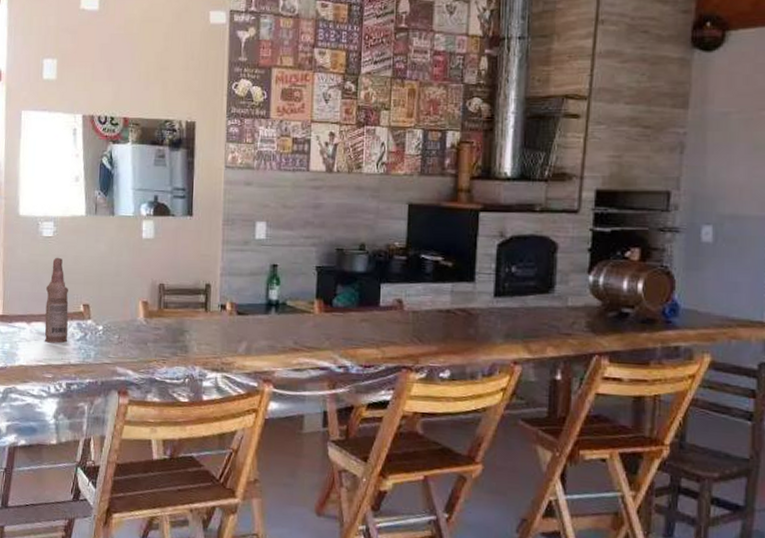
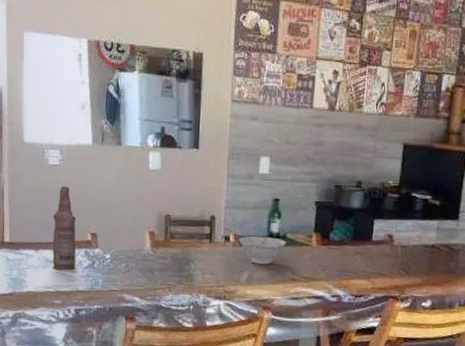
bowl: none [236,303,286,334] -> present [239,236,286,265]

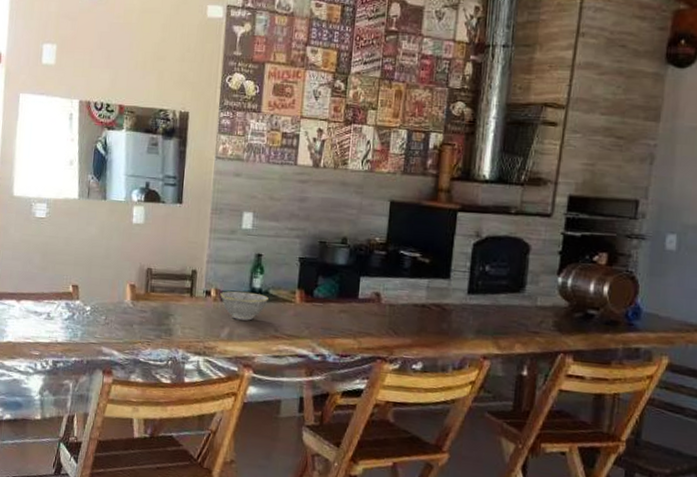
bottle: present [52,185,76,271] -> none [33,238,58,322]

